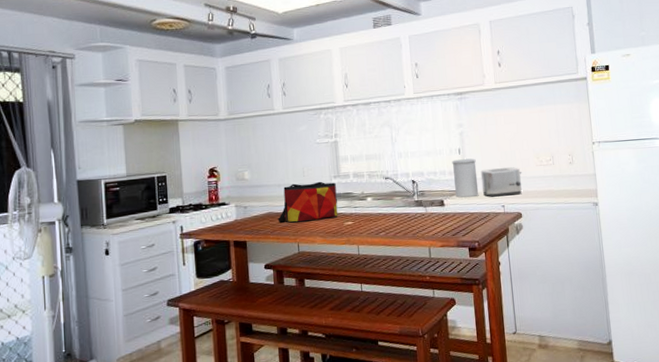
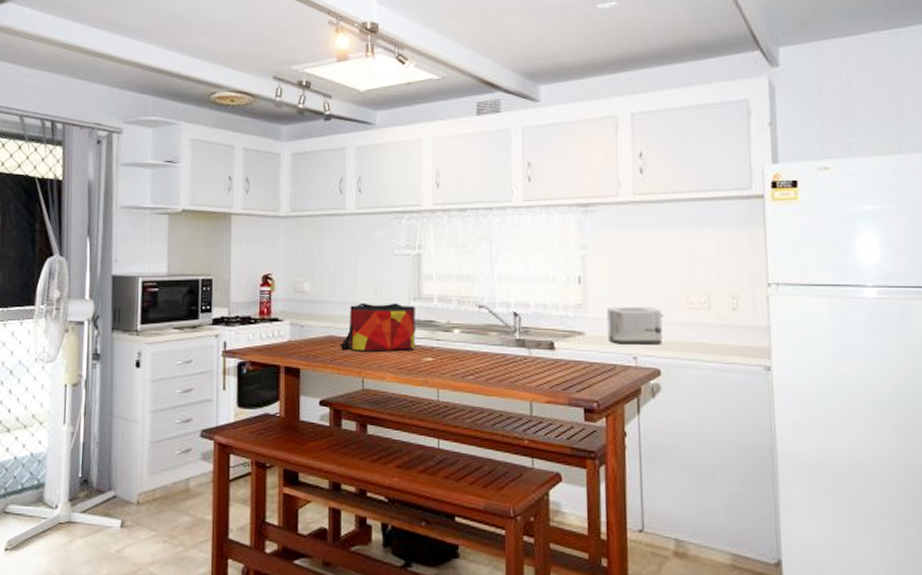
canister: present [452,158,479,198] -> none [568,291,603,343]

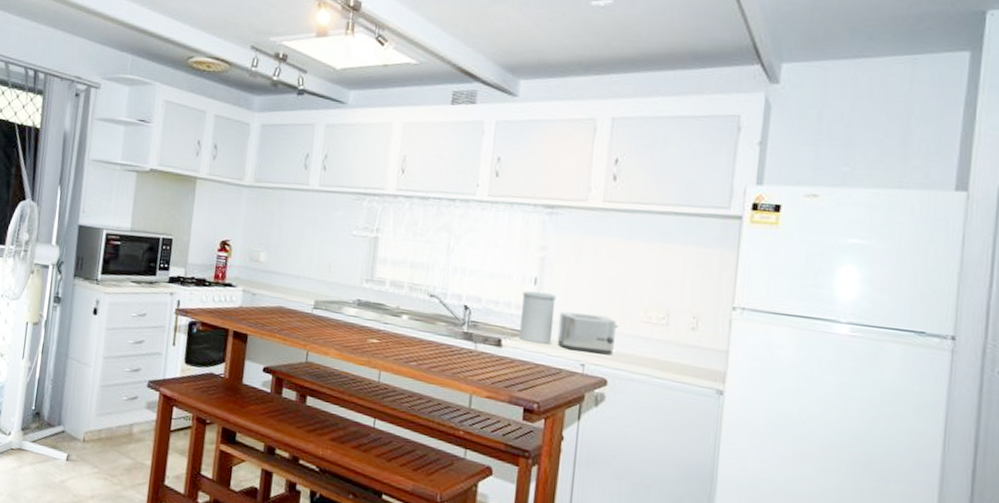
bag: present [340,302,415,353] -> none [288,278,367,332]
canister: none [568,291,603,343] -> present [519,290,556,345]

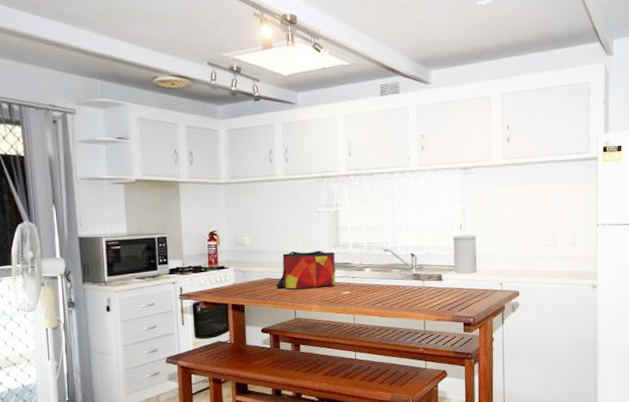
bag: none [288,278,367,332] -> present [276,250,336,291]
toaster: present [557,311,619,355] -> none [480,245,523,274]

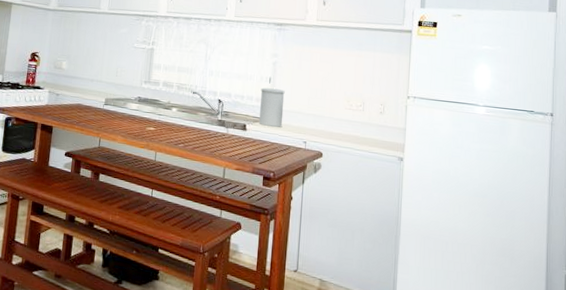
bag: present [276,250,336,291] -> none [85,81,145,122]

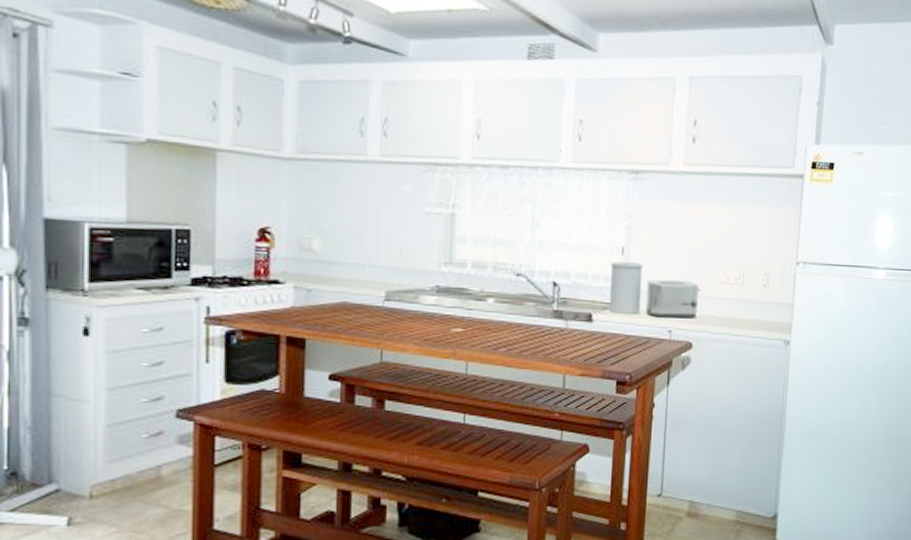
toaster: none [286,102,330,134] -> present [645,280,701,319]

